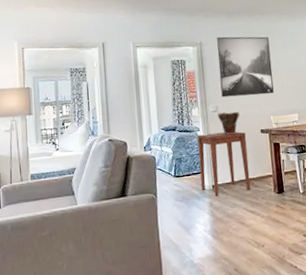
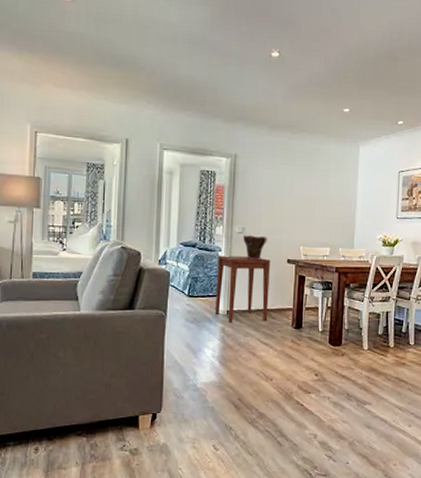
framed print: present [216,36,275,98] -> none [250,151,311,222]

